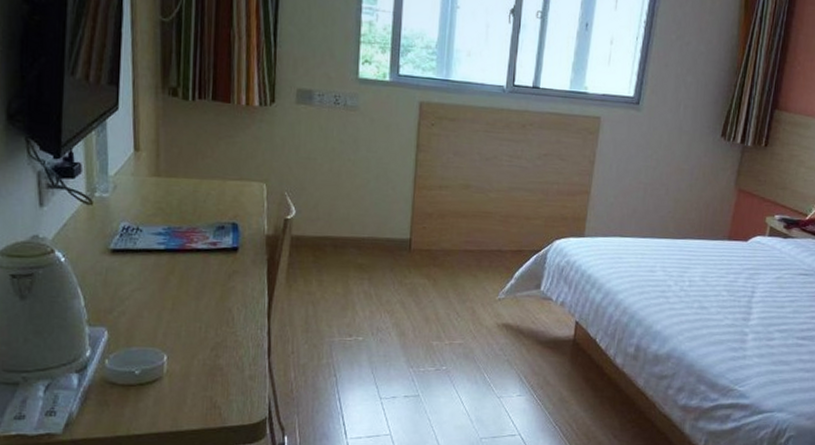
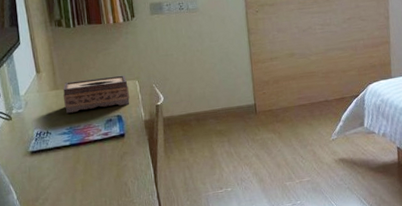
tissue box: none [165,169,253,212] -> present [63,75,130,114]

